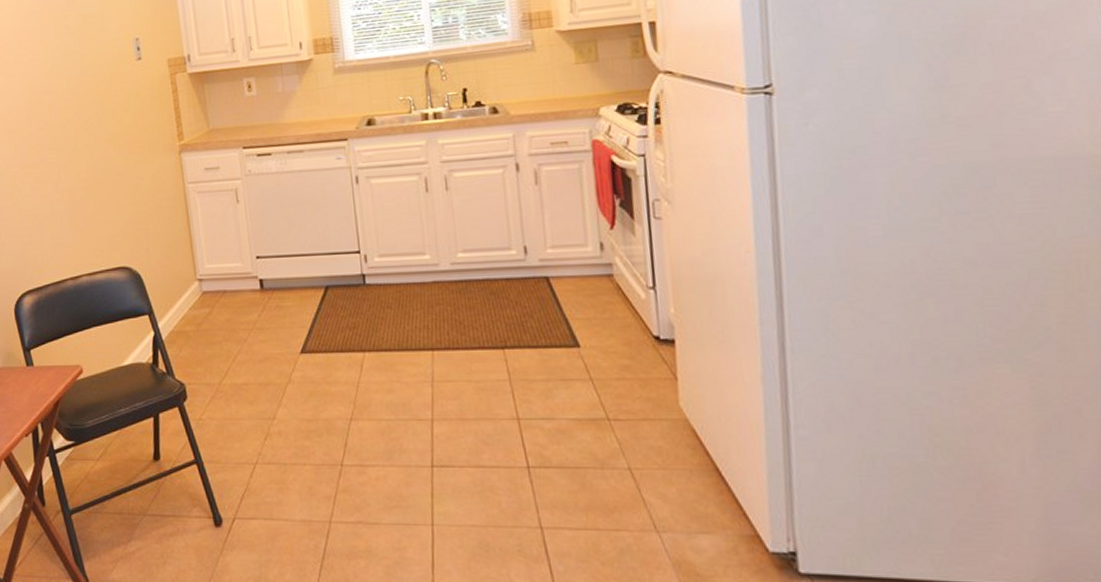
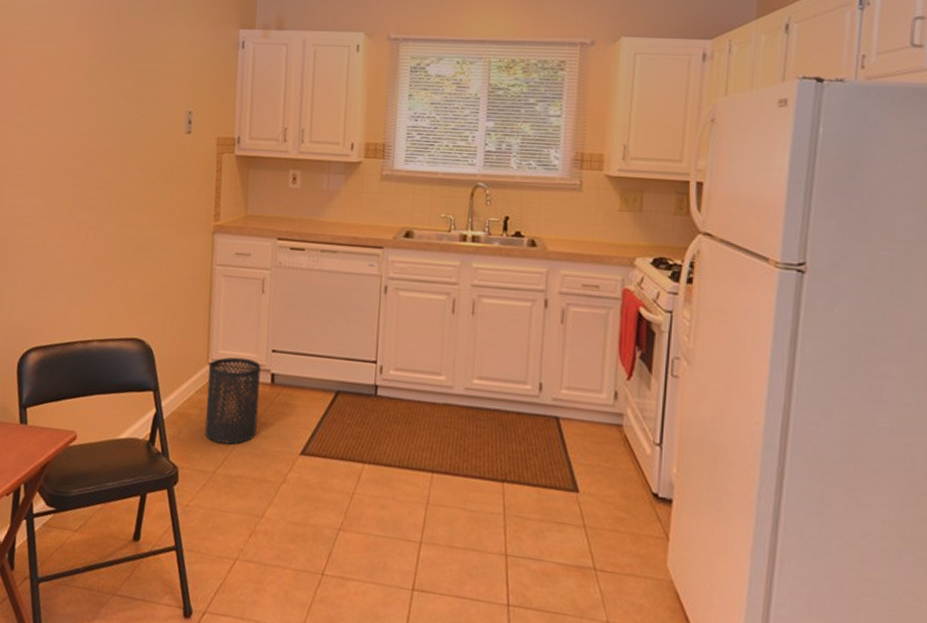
trash can: none [197,268,255,355] -> present [204,357,262,445]

